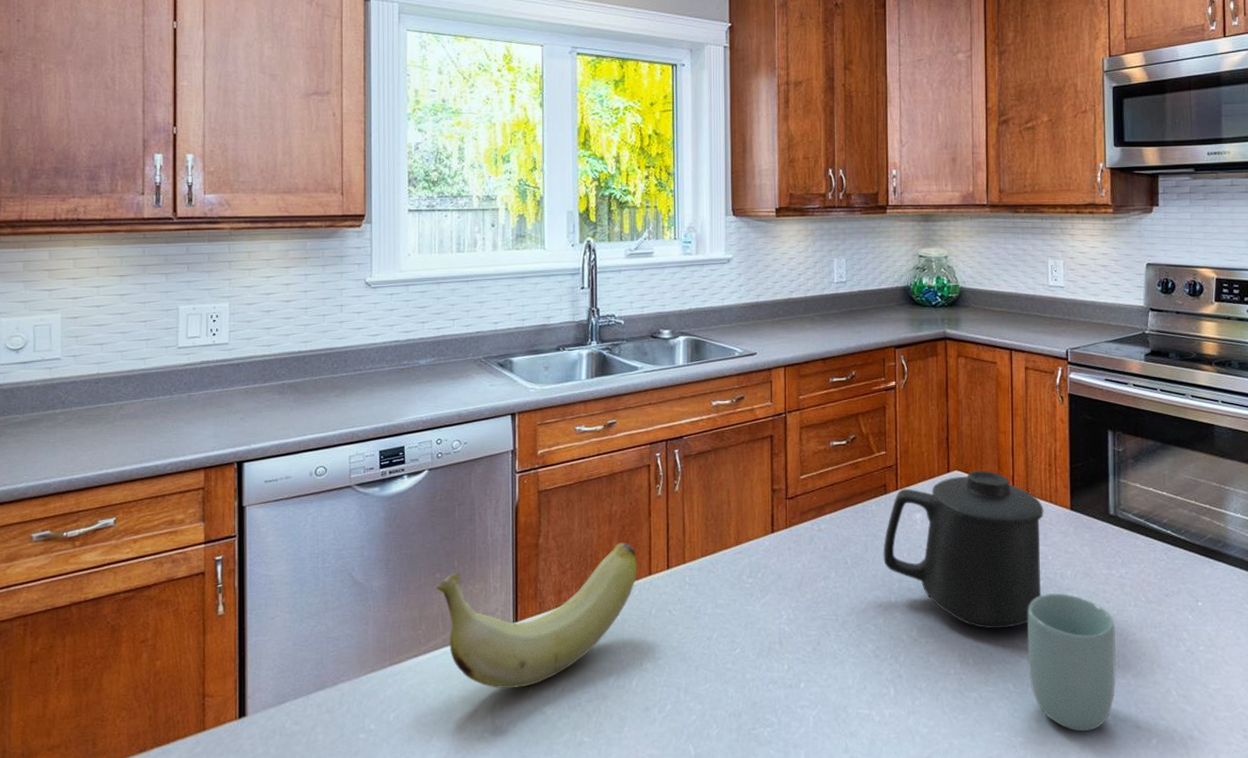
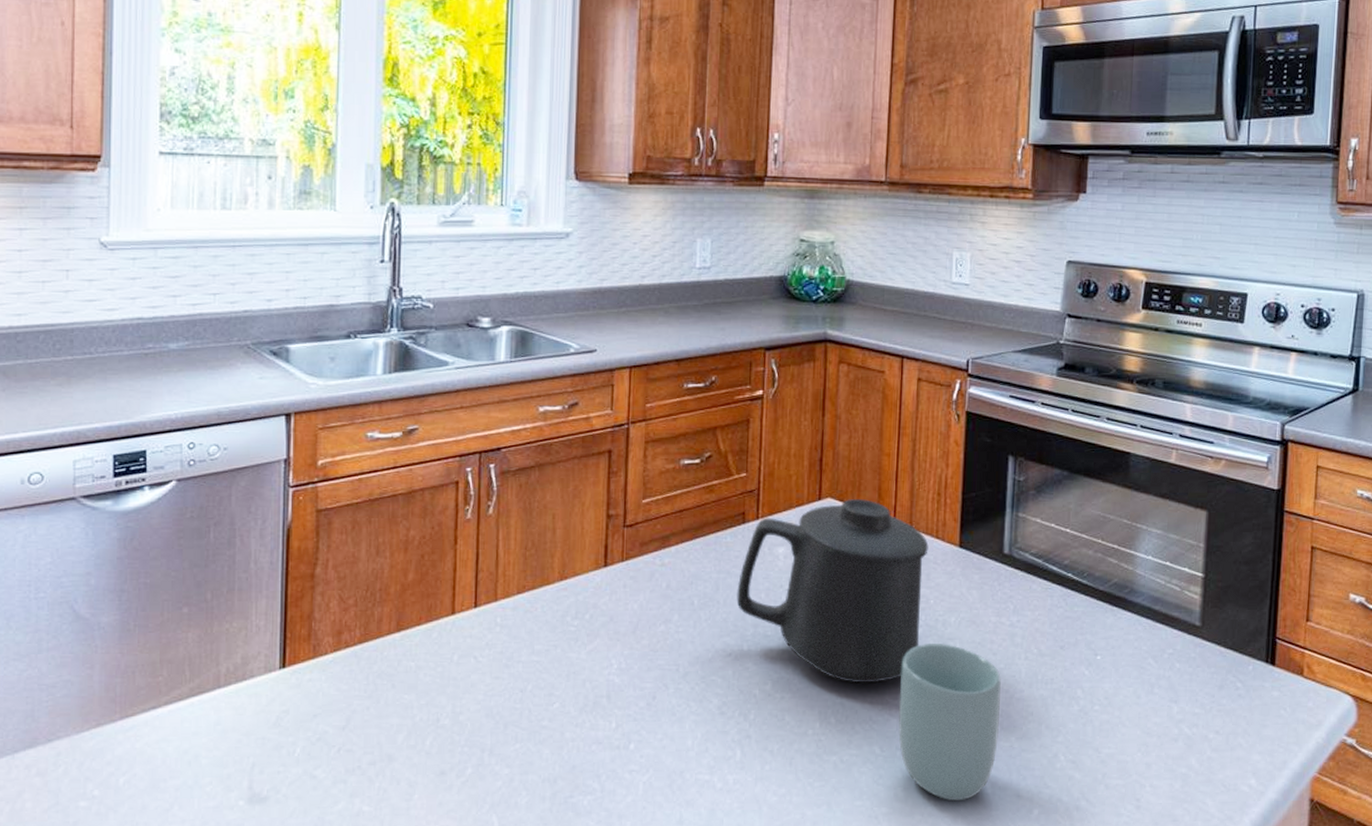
banana: present [436,542,638,689] -> none [182,574,439,749]

